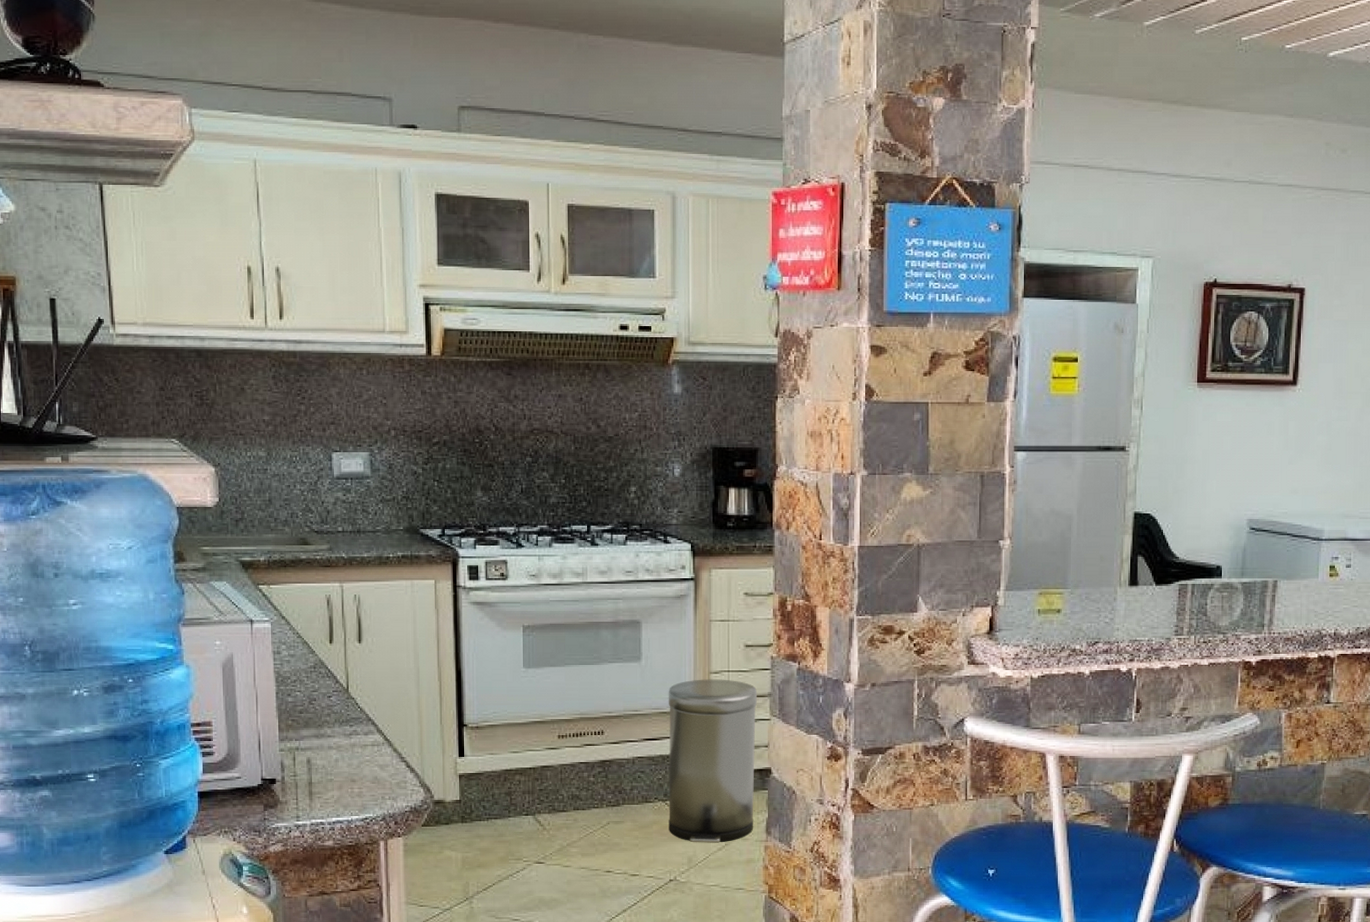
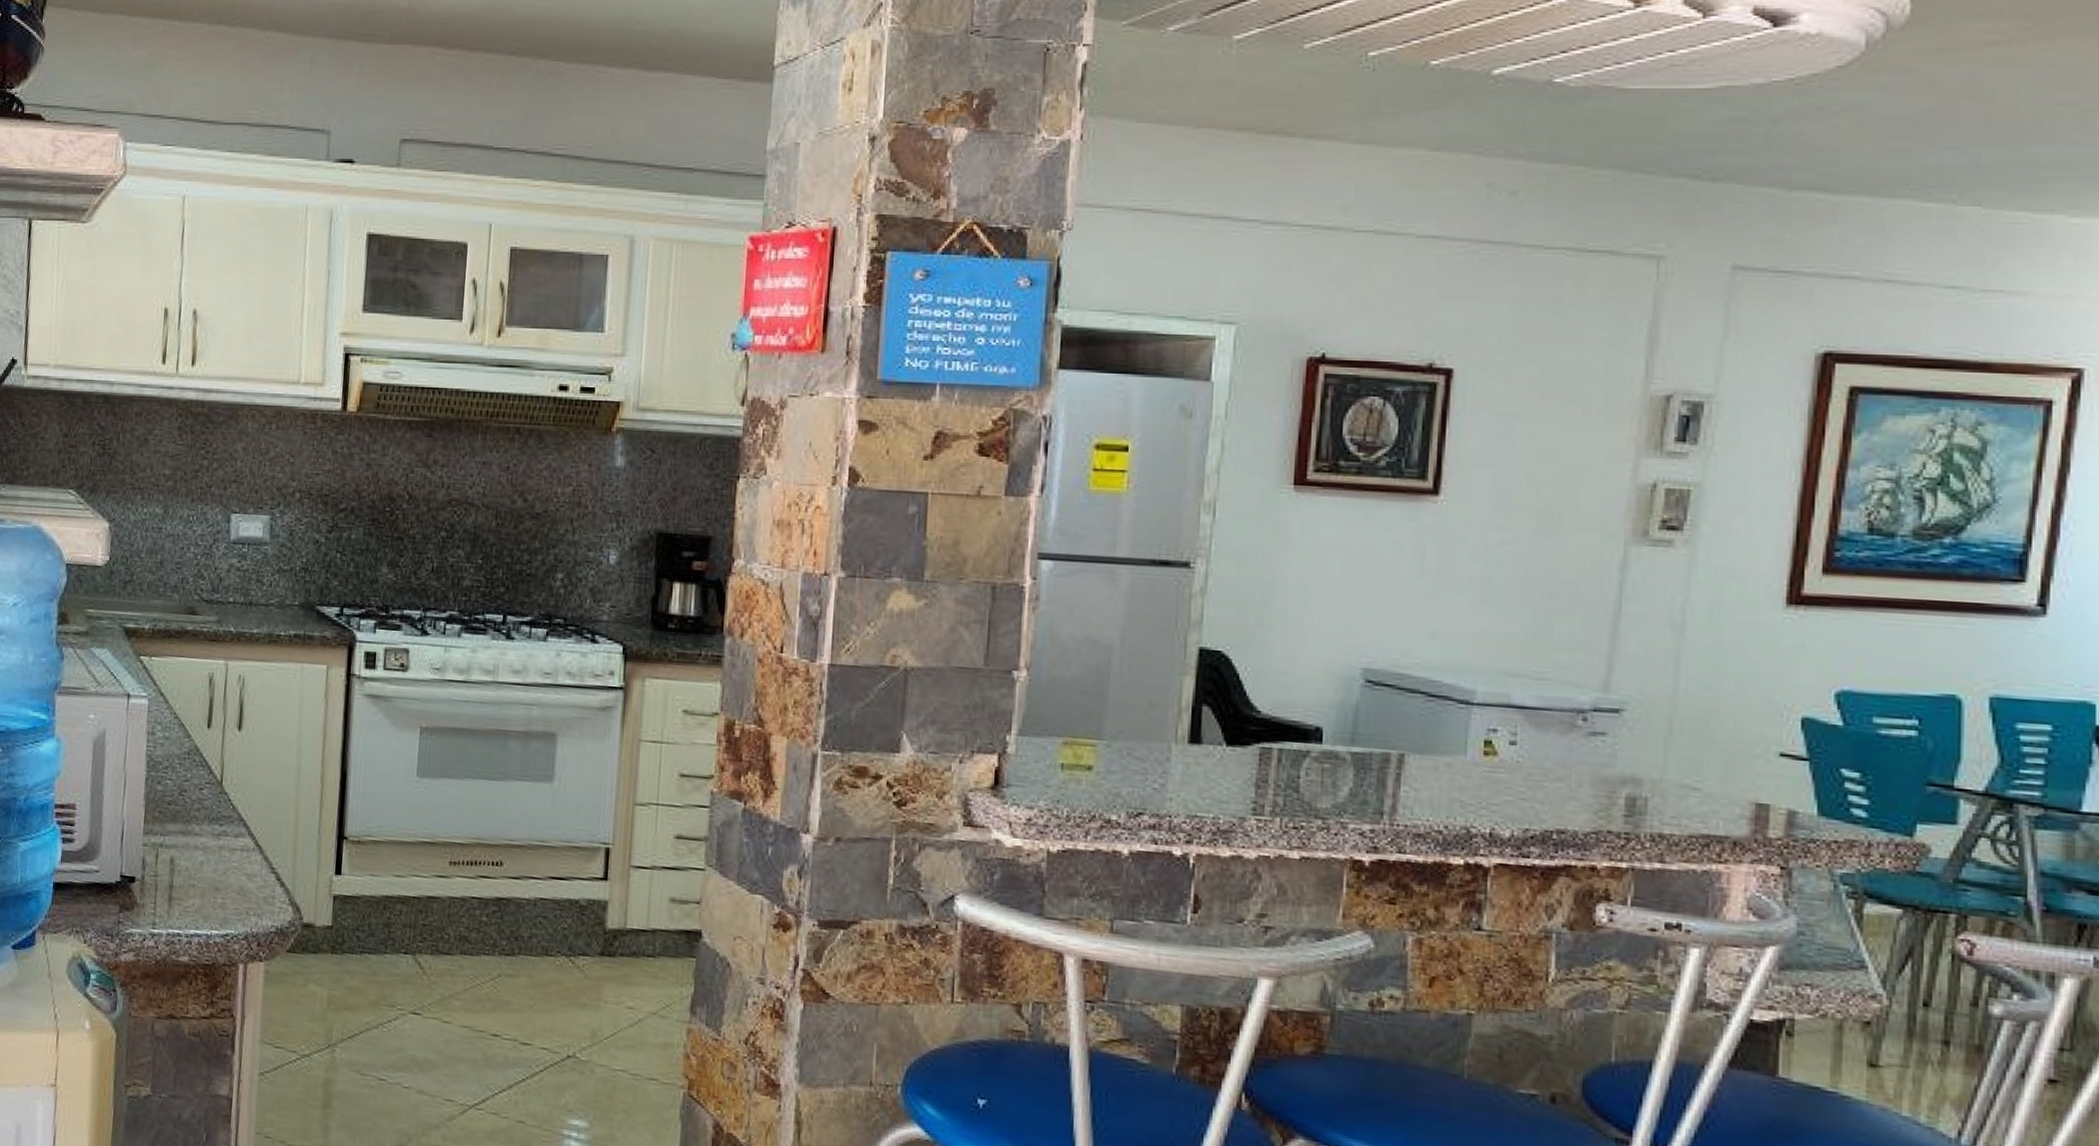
pedal bin: present [668,679,757,843] -> none [571,810,691,1018]

